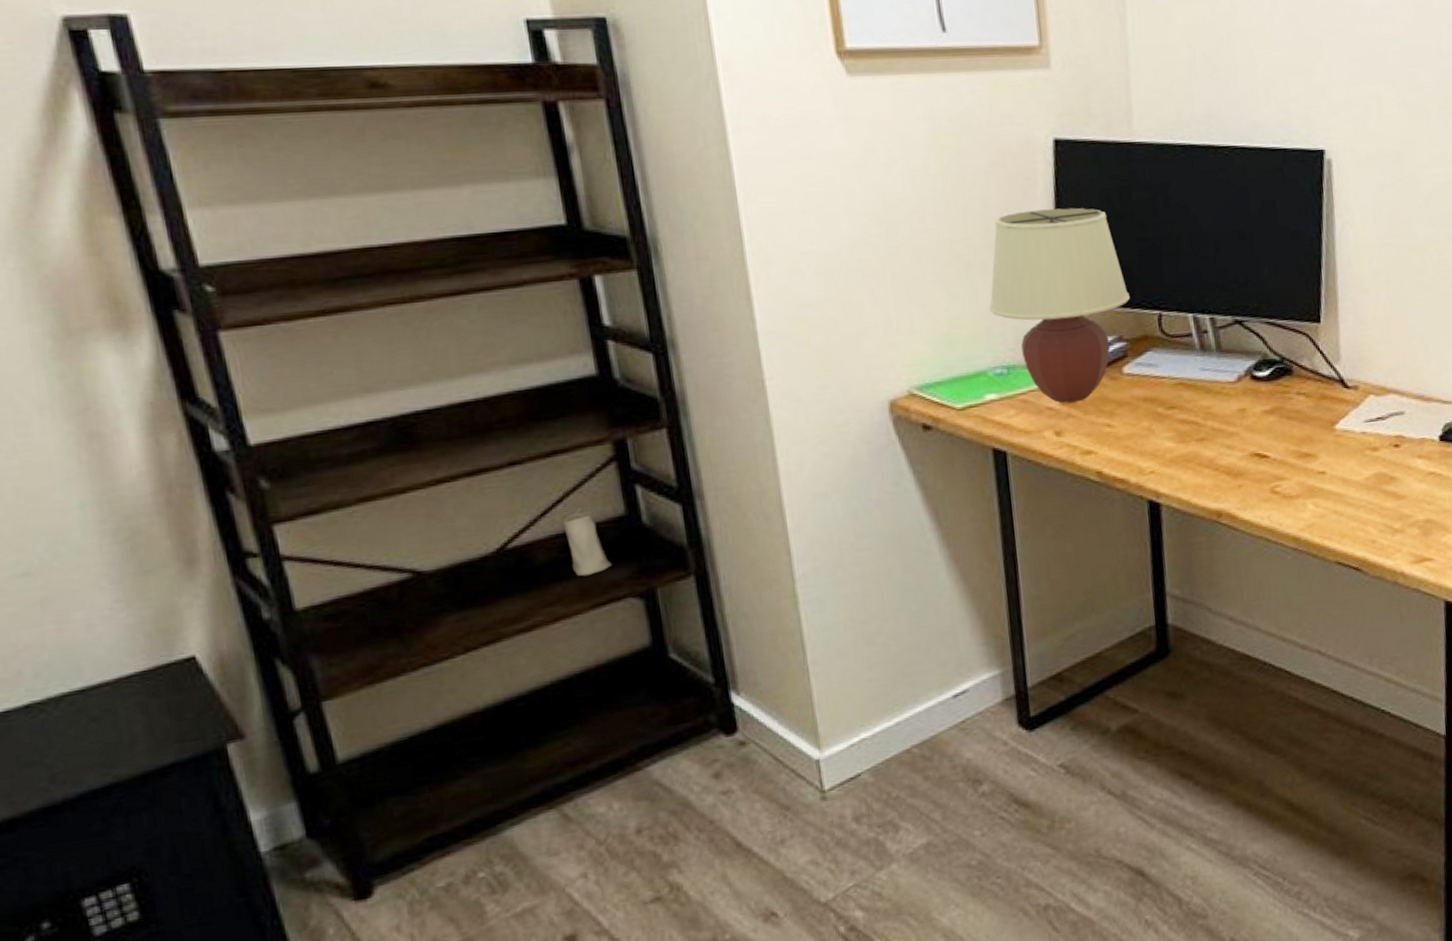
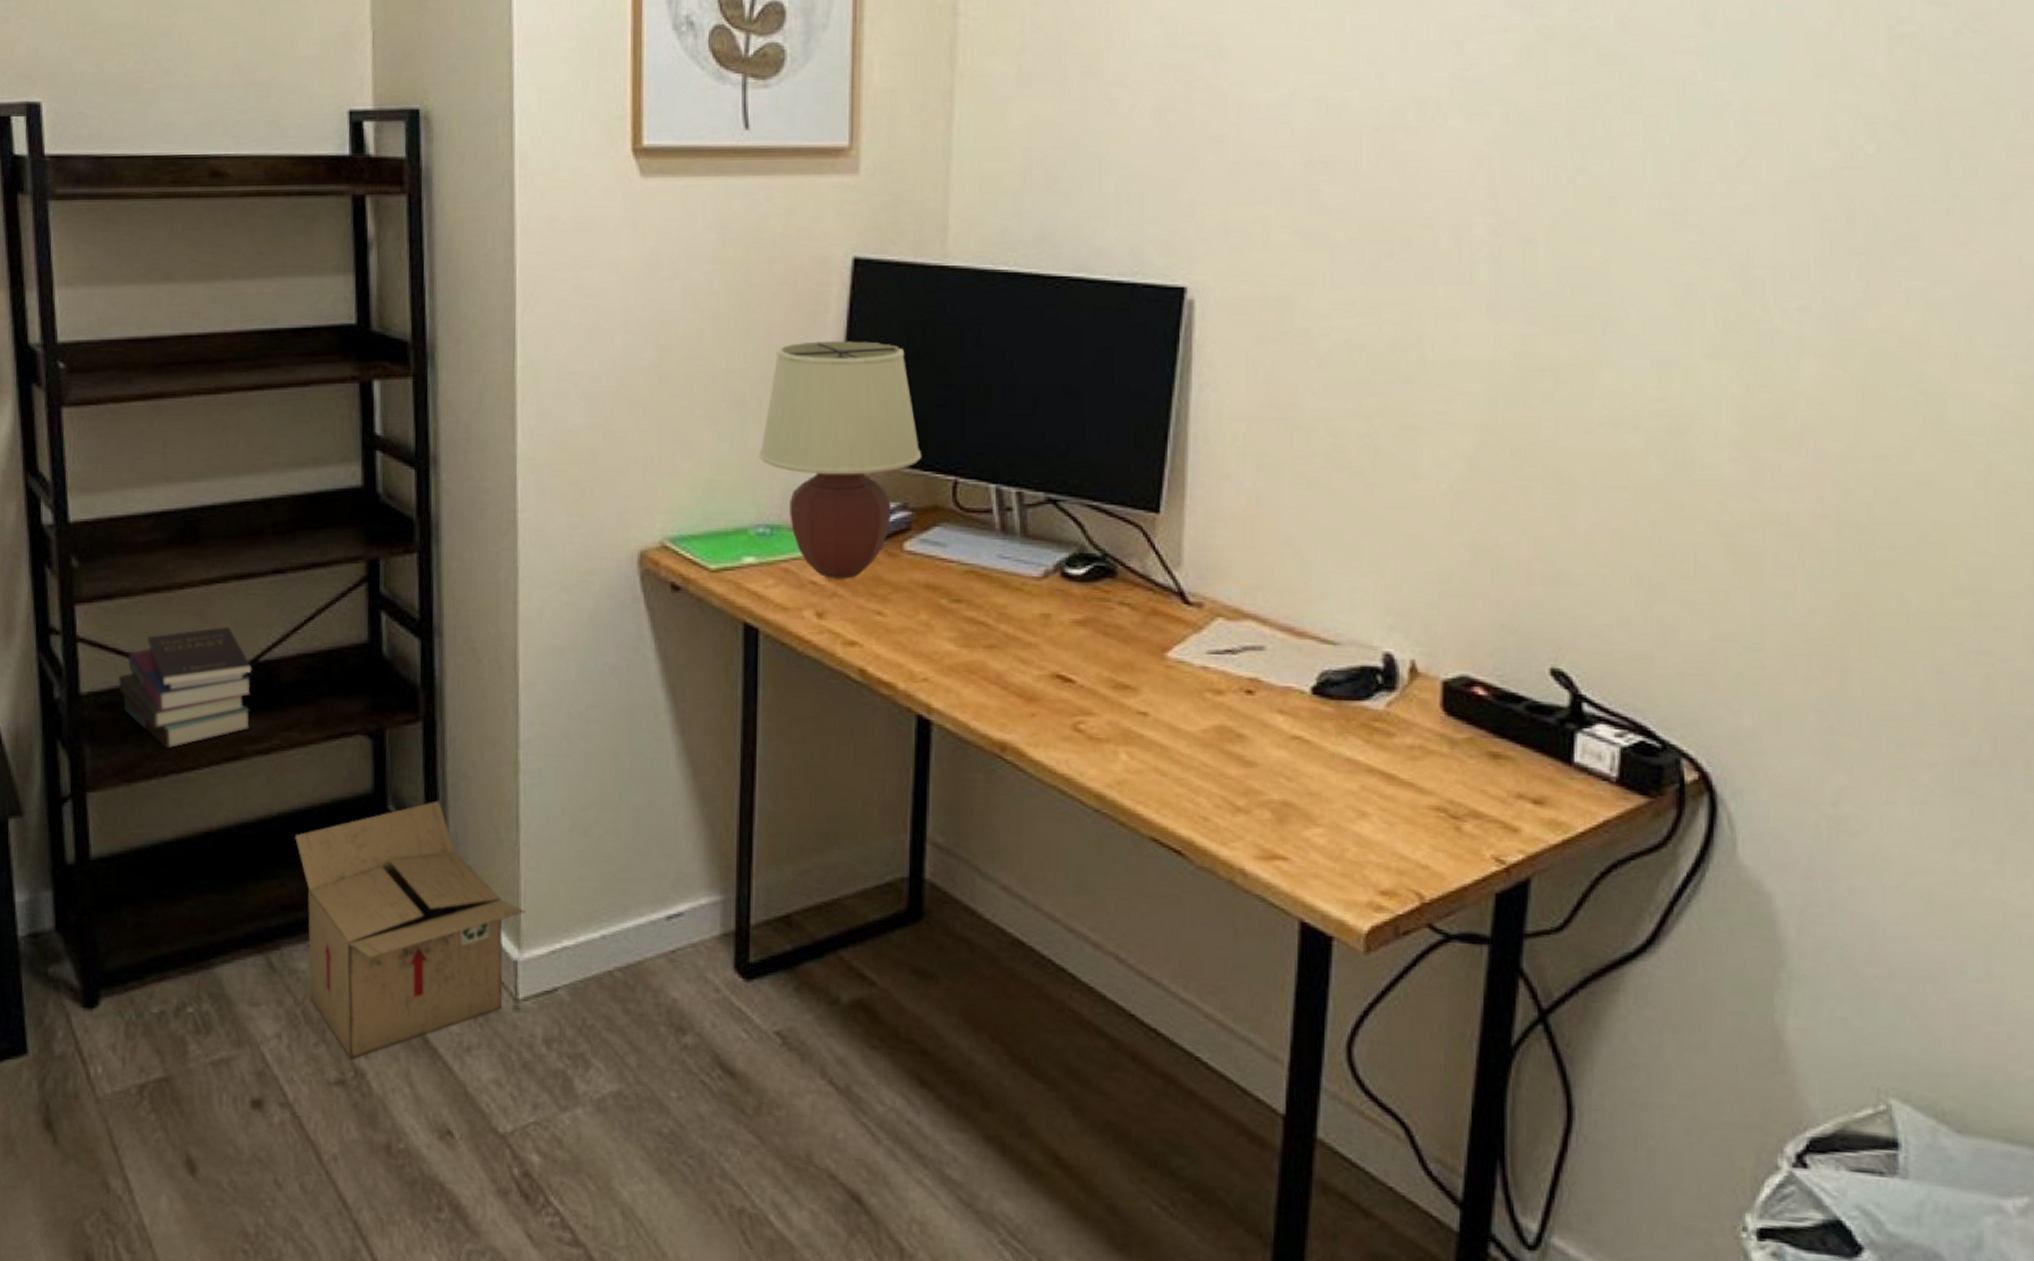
books: none [340,522,507,646] -> present [118,627,251,749]
candle: present [563,508,612,576] -> none [311,628,349,704]
cardboard box: none [573,641,821,878] -> present [295,800,526,1059]

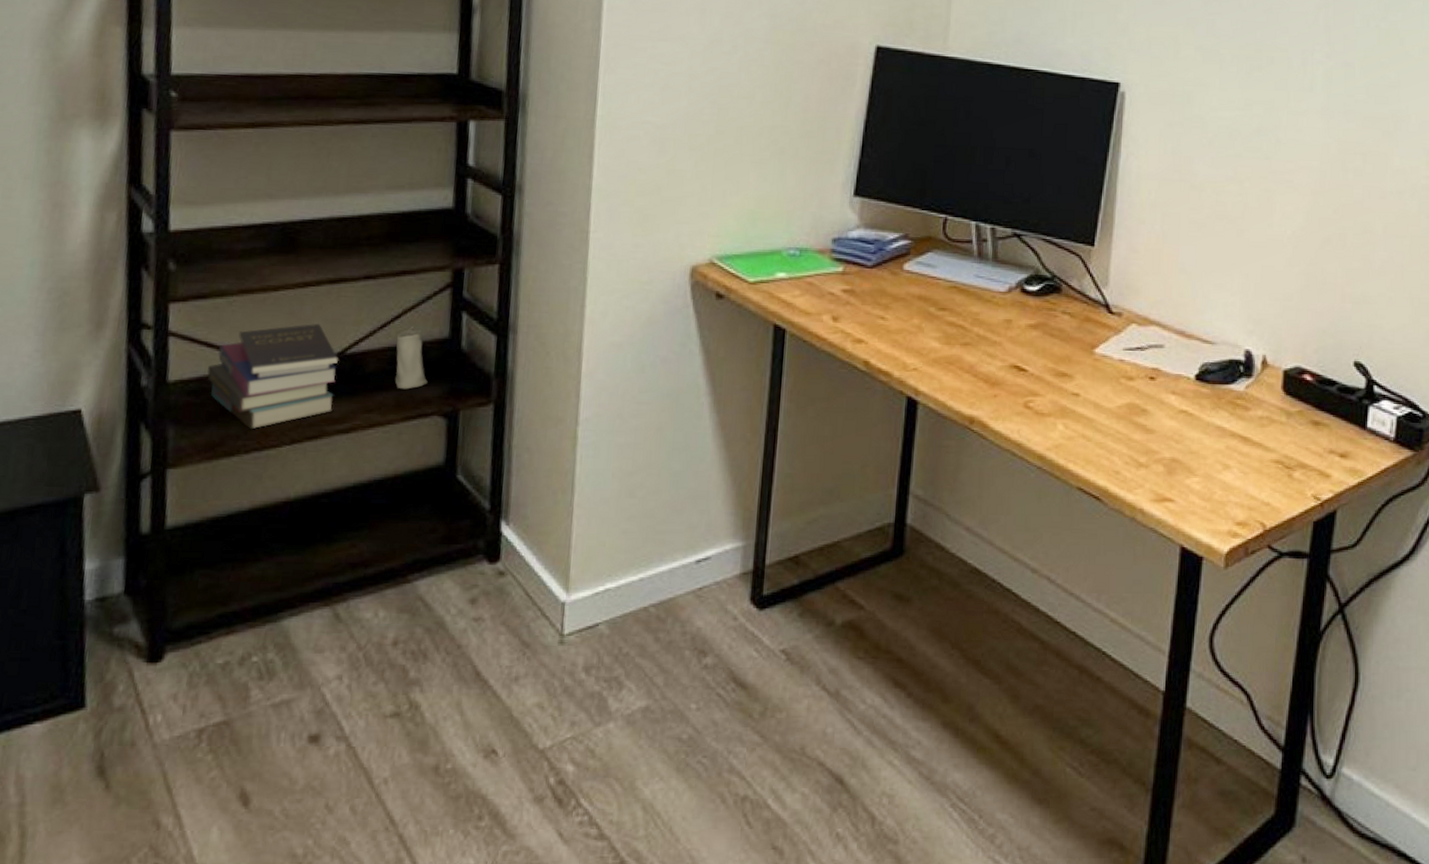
cardboard box: present [295,800,526,1059] -> none [368,470,575,694]
candle: none [311,628,349,704] -> present [394,326,428,390]
table lamp: present [759,341,922,579] -> none [793,107,921,291]

